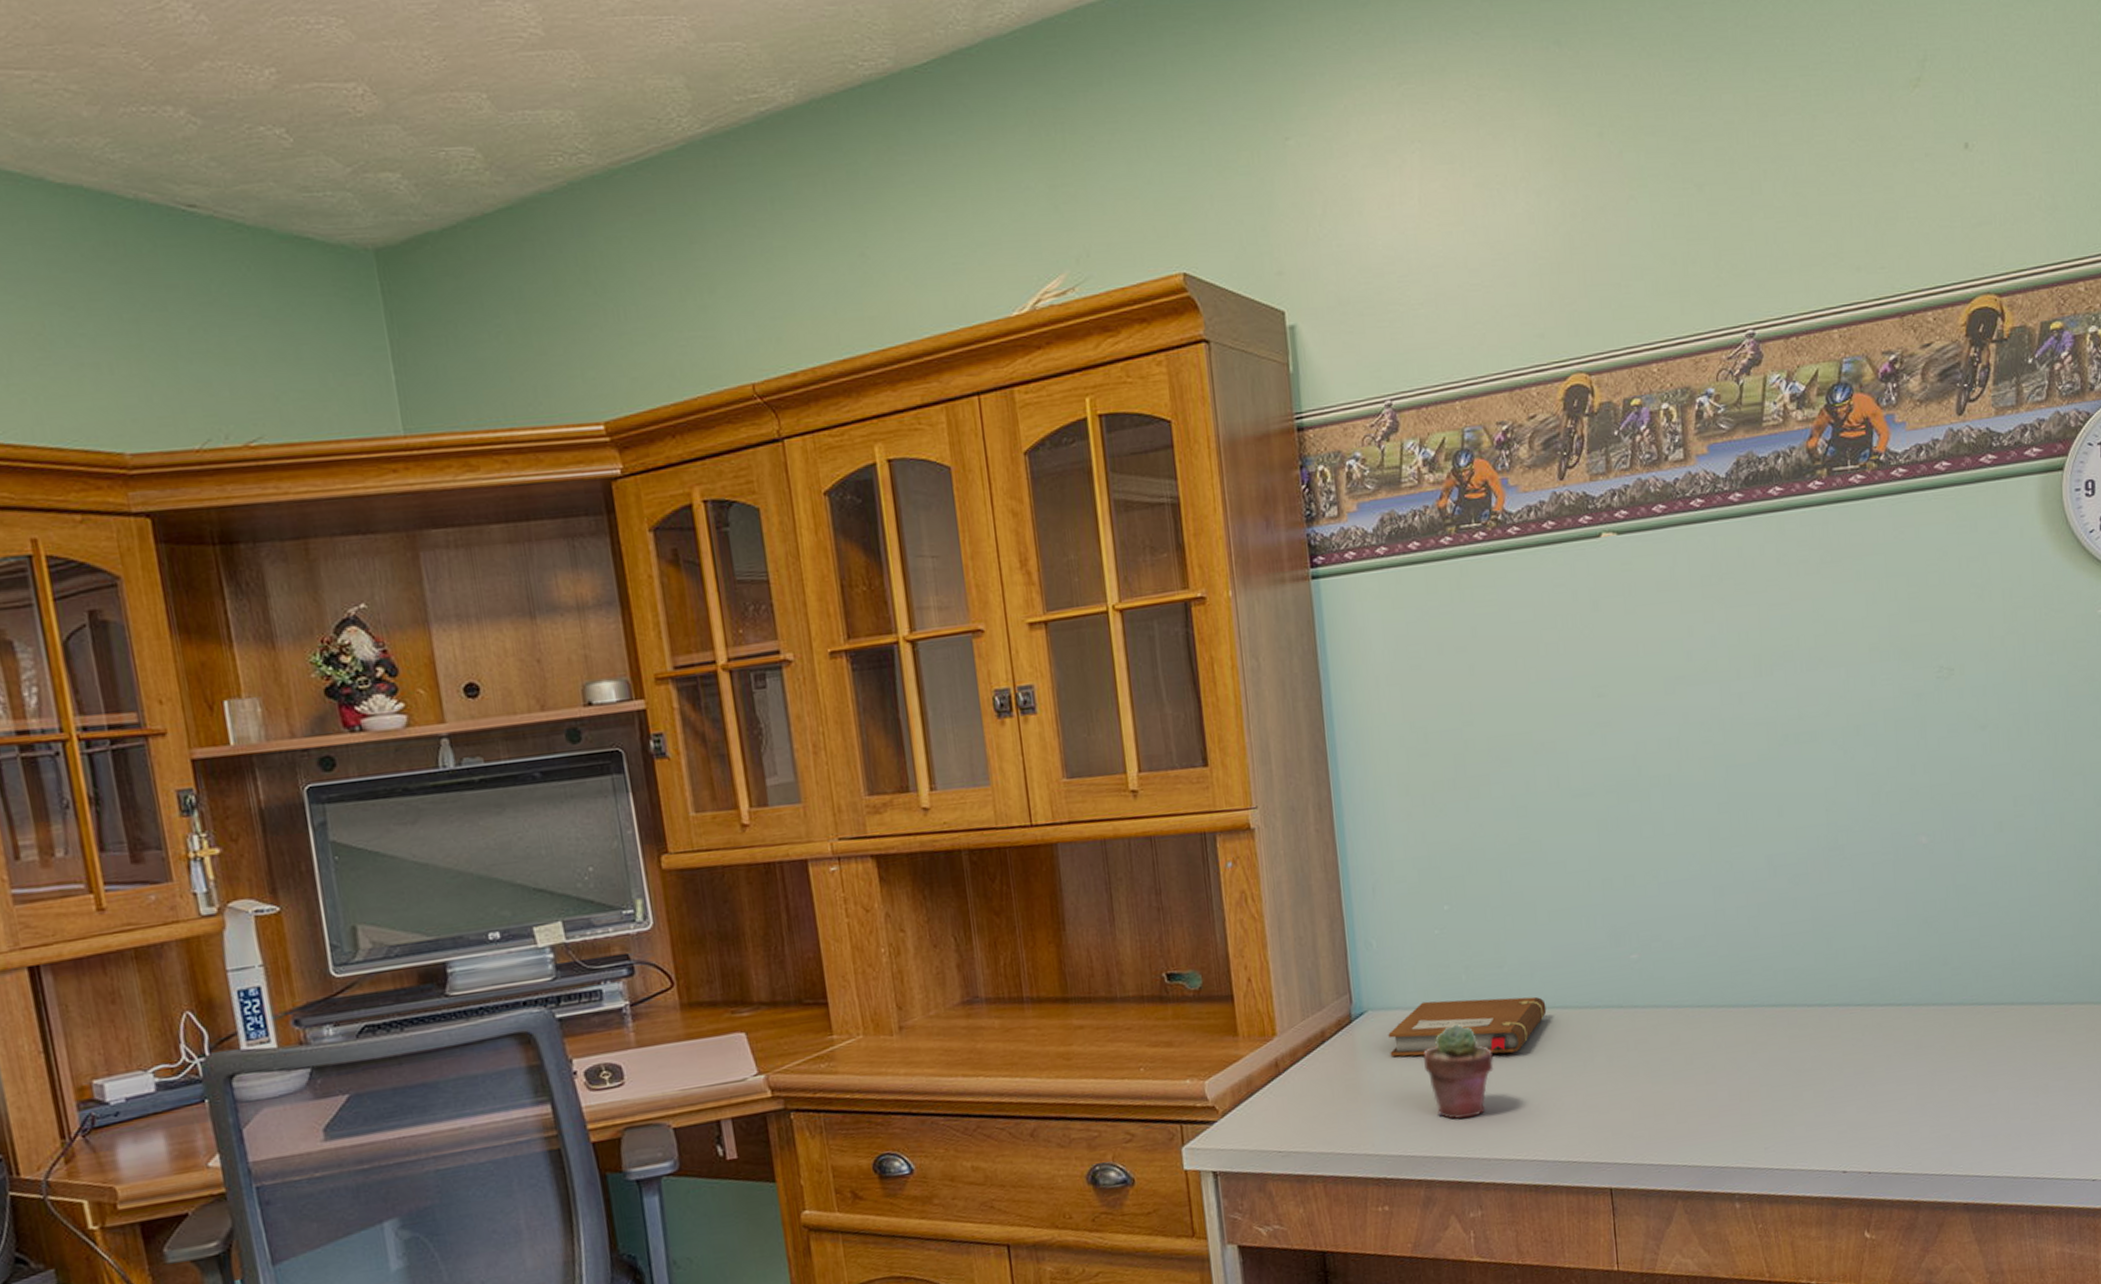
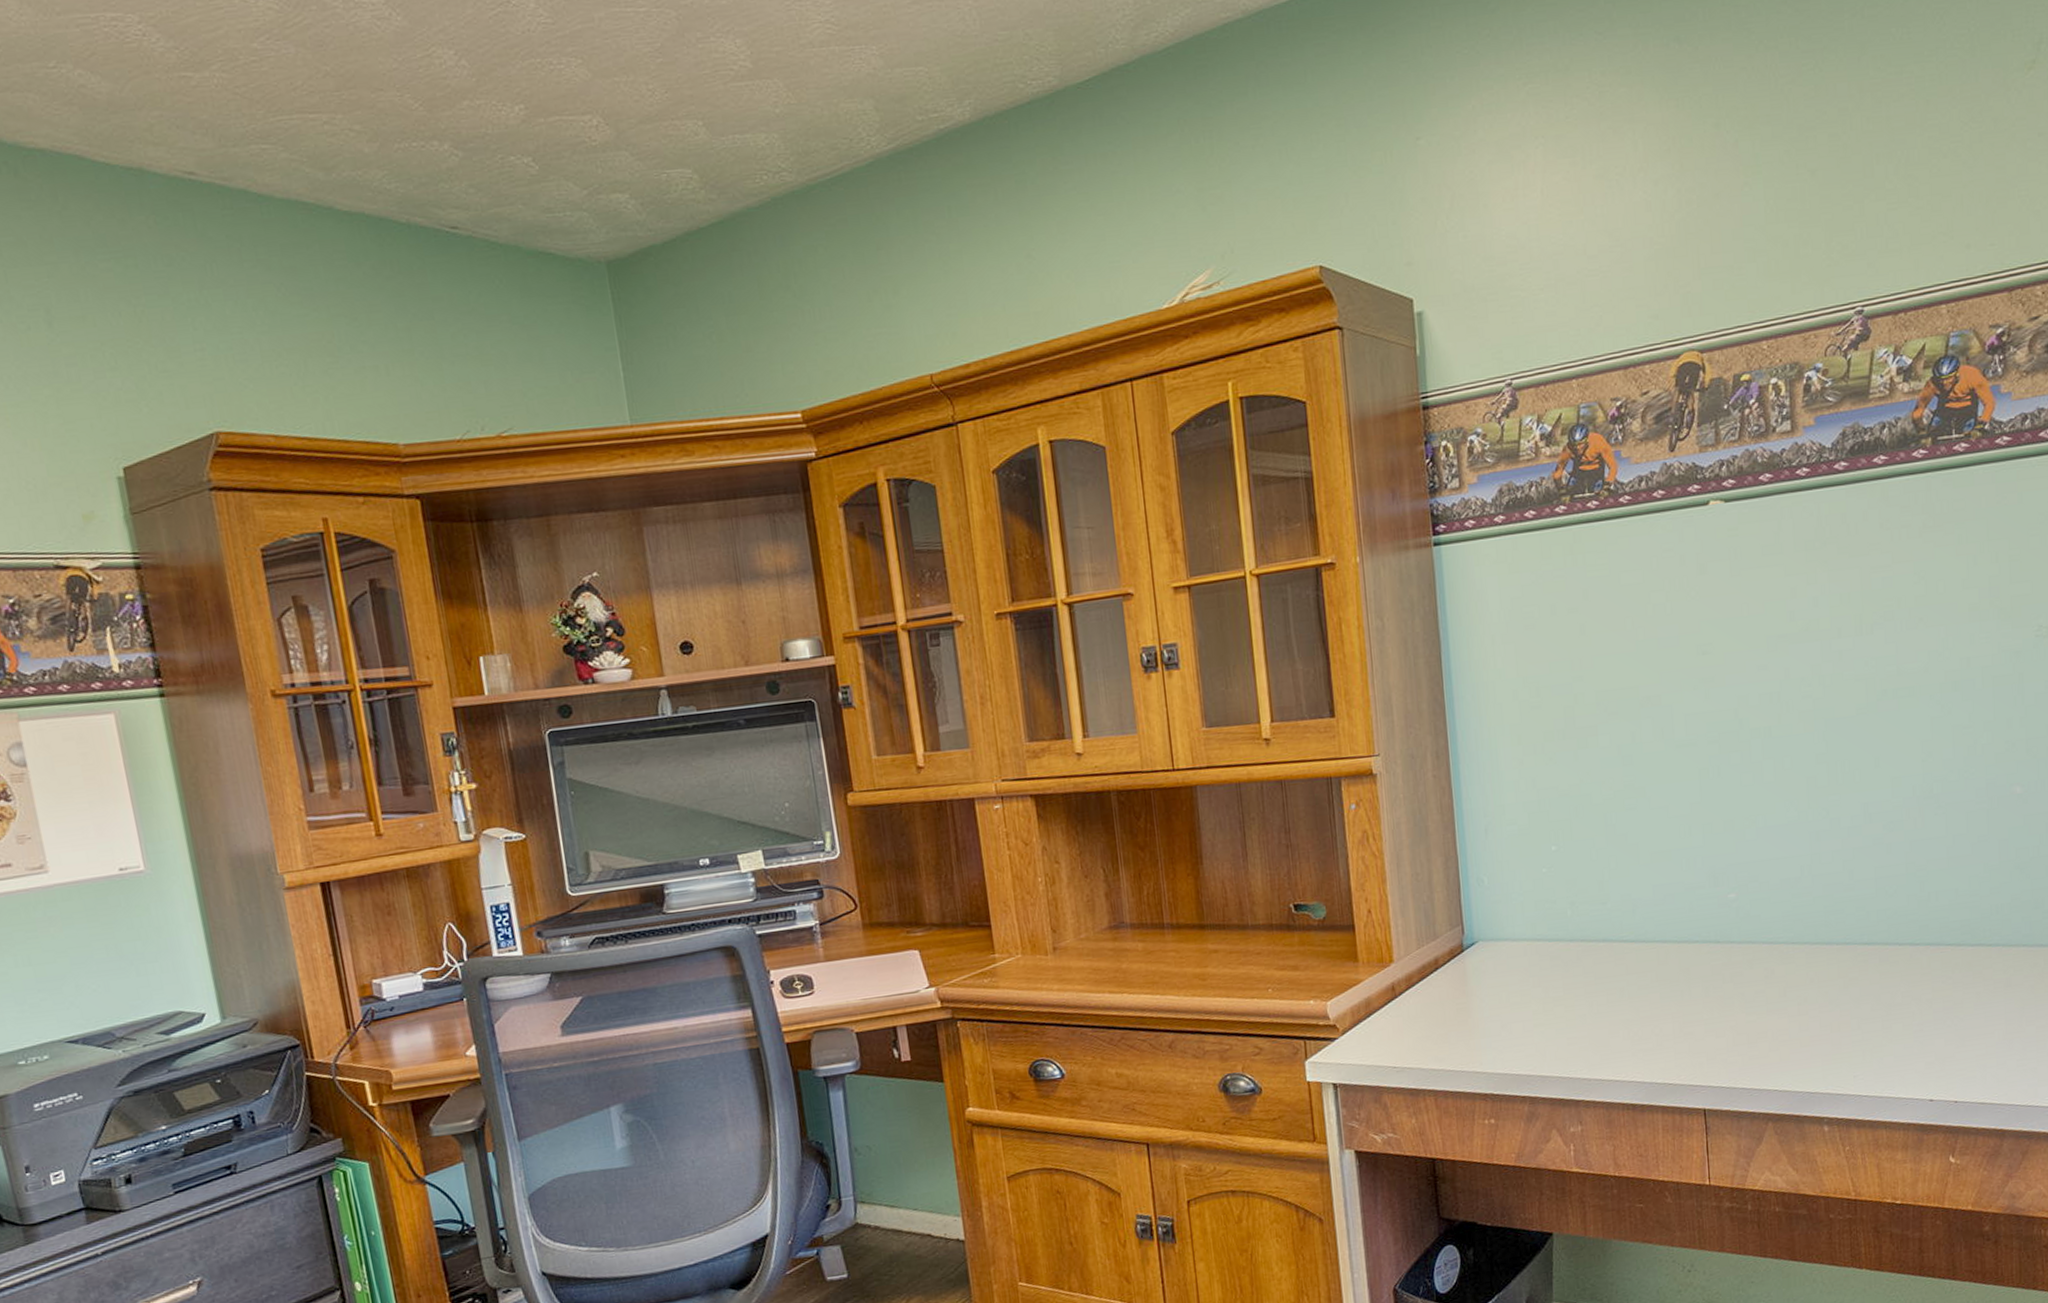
notebook: present [1388,996,1547,1057] -> none [1497,931,1647,984]
potted succulent: present [1423,1025,1494,1120] -> none [1530,956,1596,1042]

